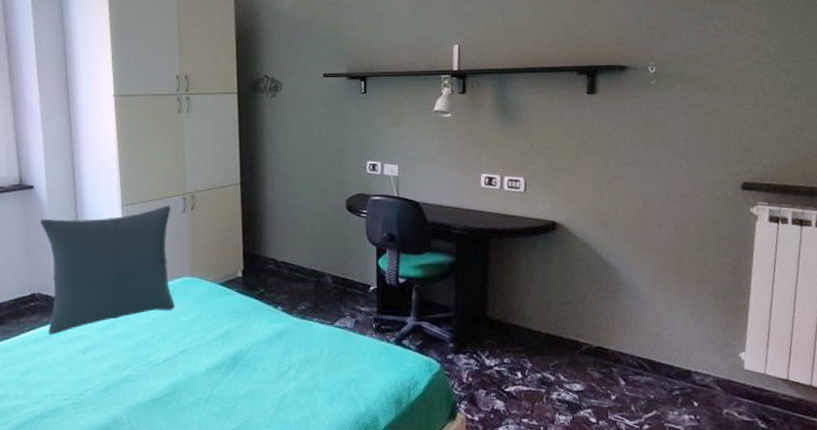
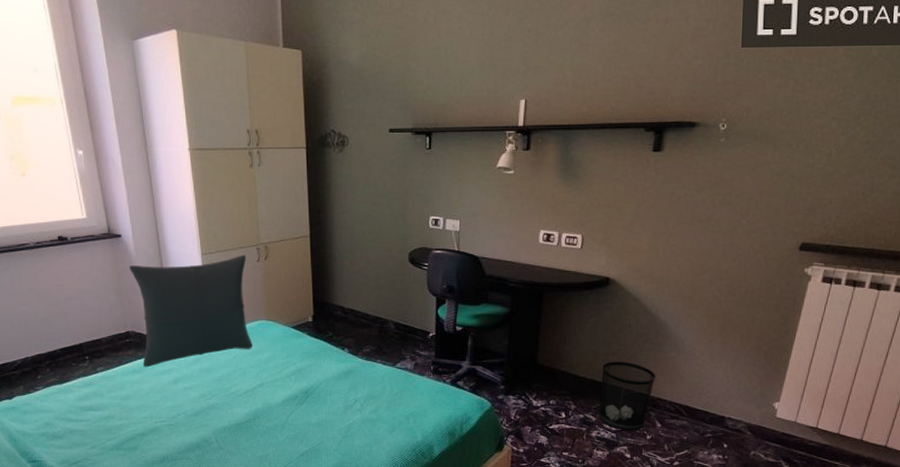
waste bin: none [556,312,614,391] -> present [598,361,655,431]

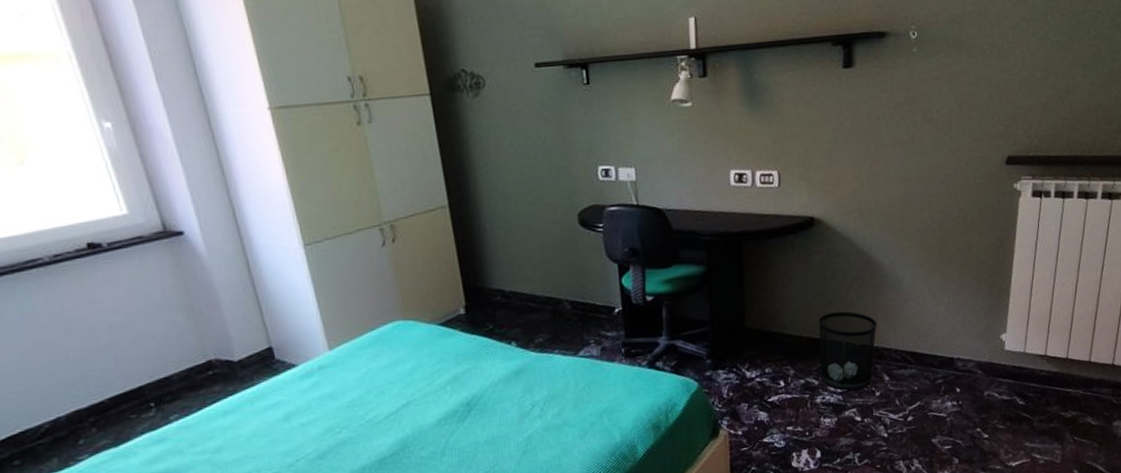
pillow: present [128,254,253,368] -> none [199,239,389,406]

